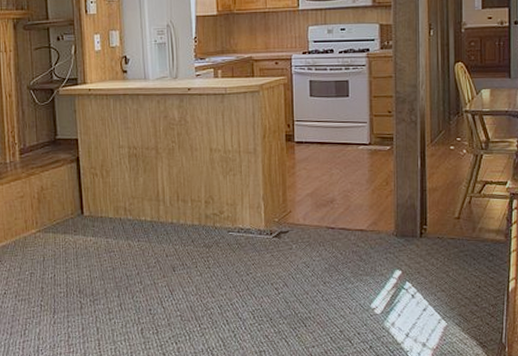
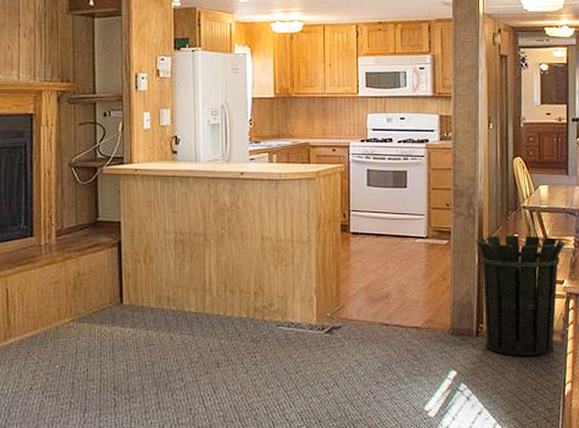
waste bin: none [418,139,508,255] -> present [476,236,566,356]

